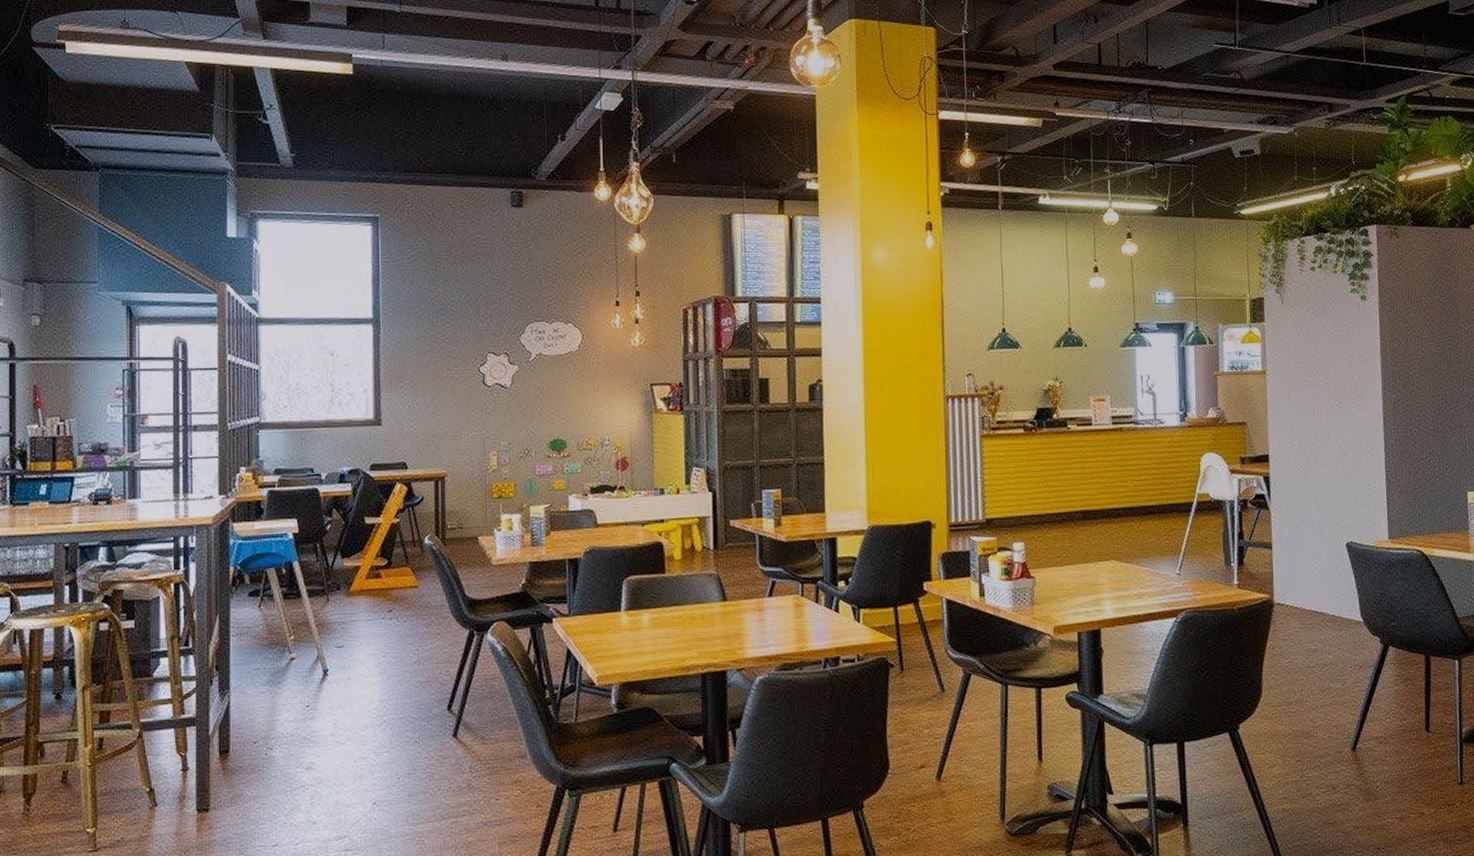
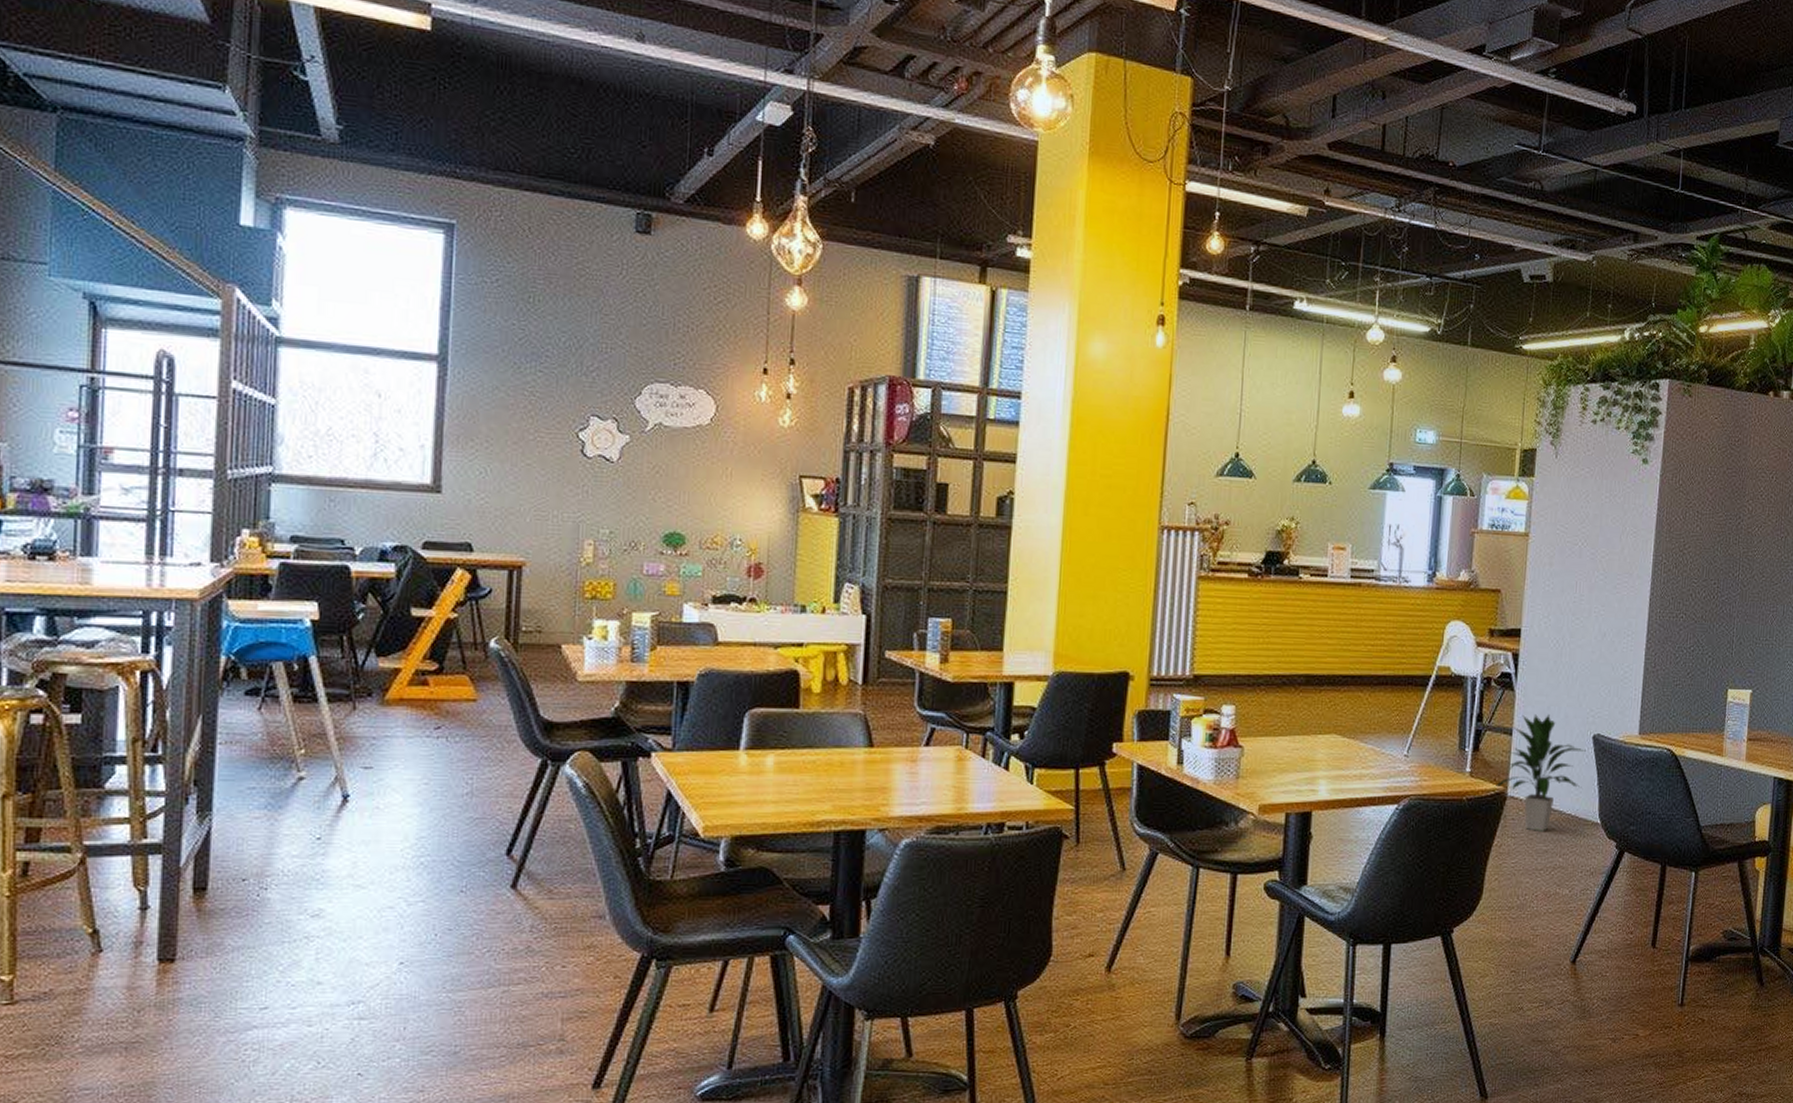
indoor plant: none [1261,527,1342,633] -> present [1494,713,1586,831]

